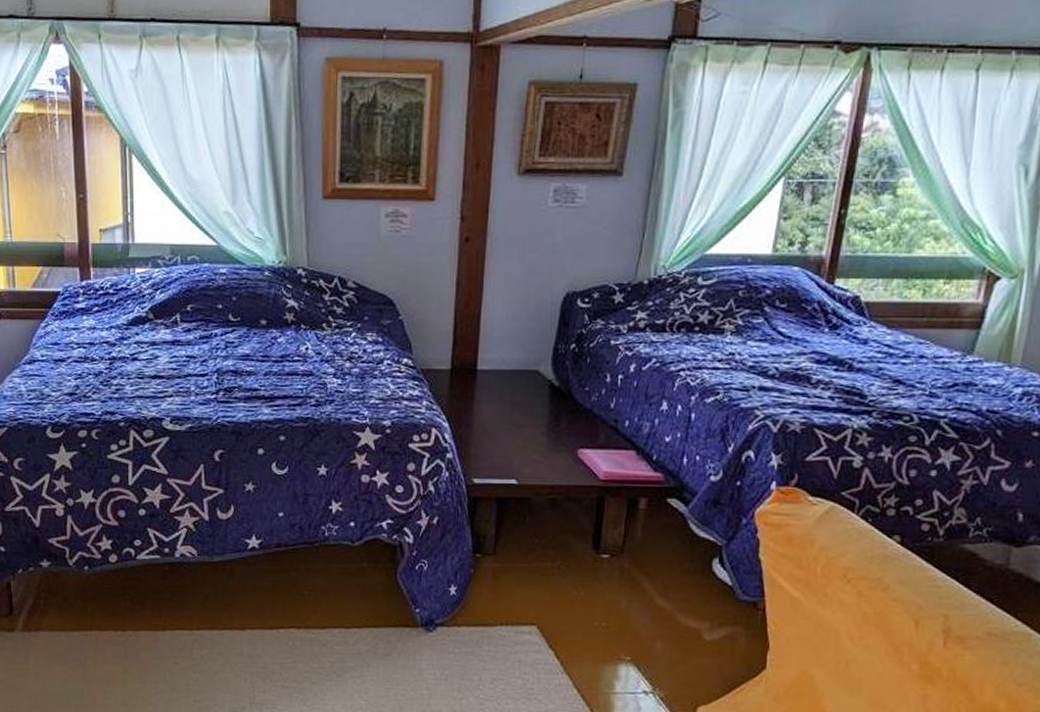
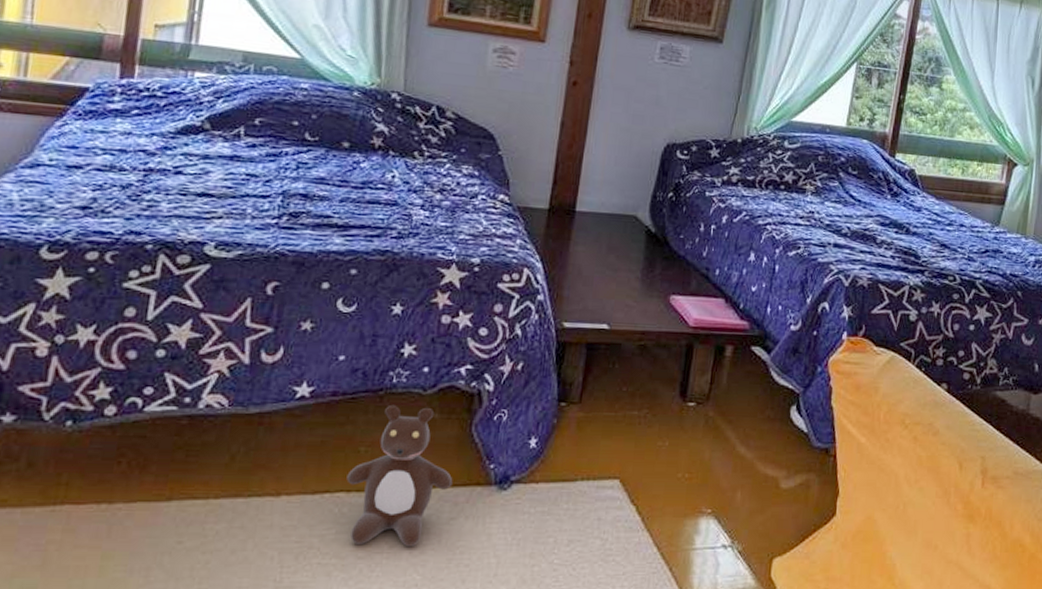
stuffed animal: none [296,555,385,677] -> present [346,404,453,547]

